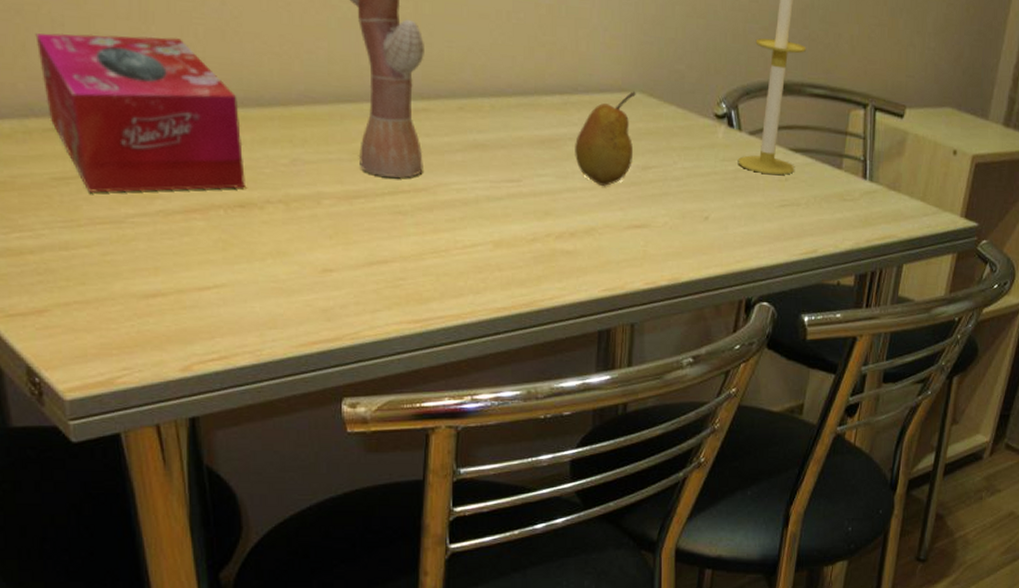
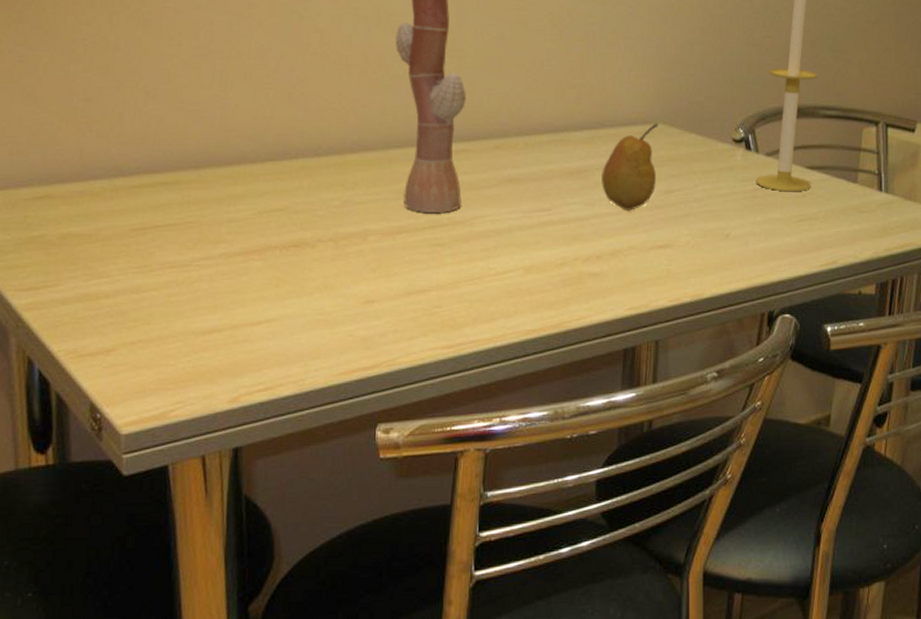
tissue box: present [35,33,245,193] -> none [130,101,301,240]

